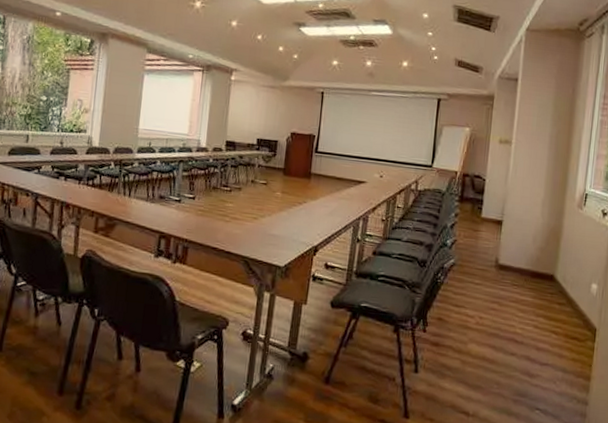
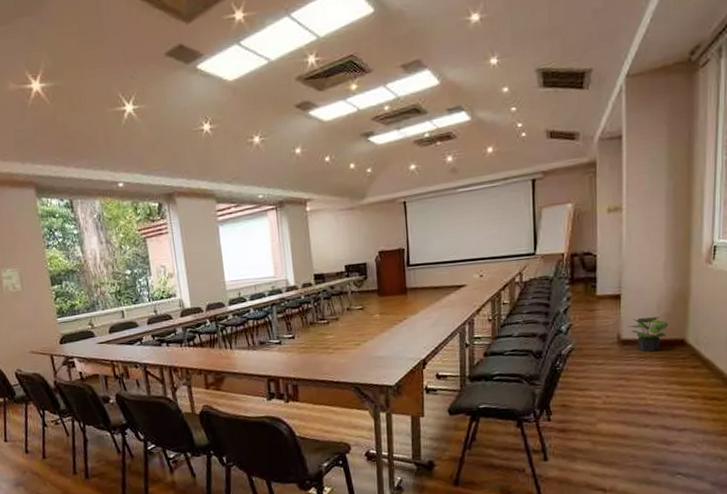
potted plant: none [505,245,541,282] -> present [627,316,668,352]

